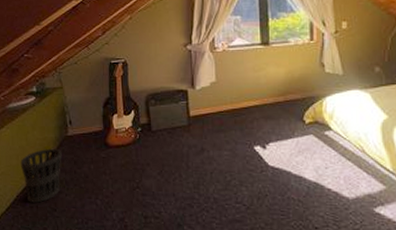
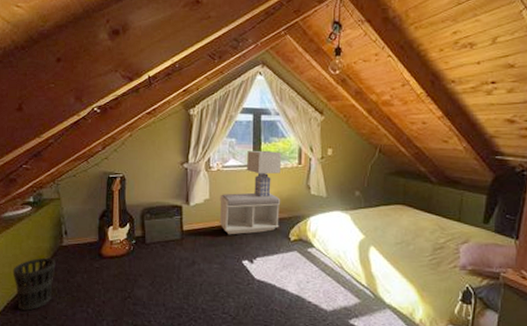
bench: none [227,73,293,120] -> present [219,192,281,235]
lamp: none [254,27,292,78] -> present [247,150,282,198]

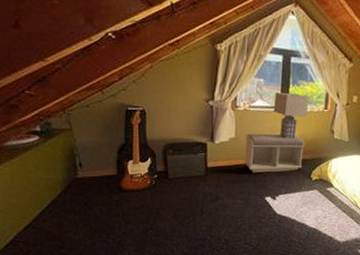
wastebasket: present [12,257,56,311] -> none [21,189,71,241]

